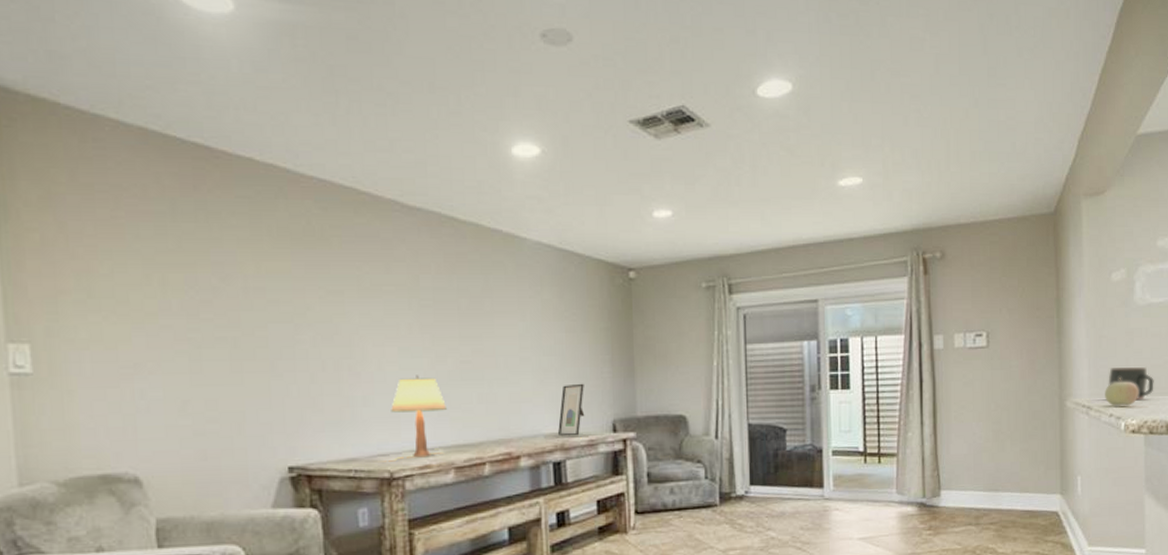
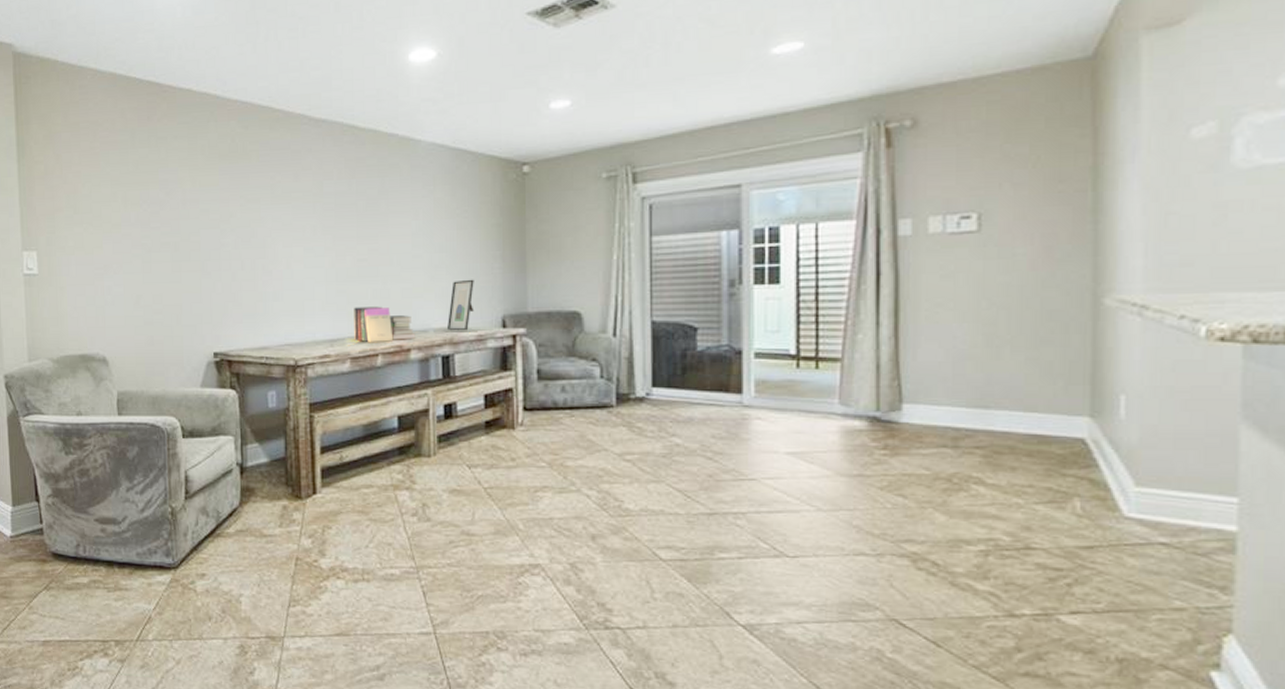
table lamp: present [391,375,448,458] -> none [296,272,346,348]
books: none [457,411,502,451] -> present [354,306,394,343]
books: none [497,421,525,447] -> present [389,315,416,340]
fruit: present [1105,378,1139,406] -> none [1172,267,1236,305]
mug: present [1108,367,1154,400] -> none [1178,252,1265,296]

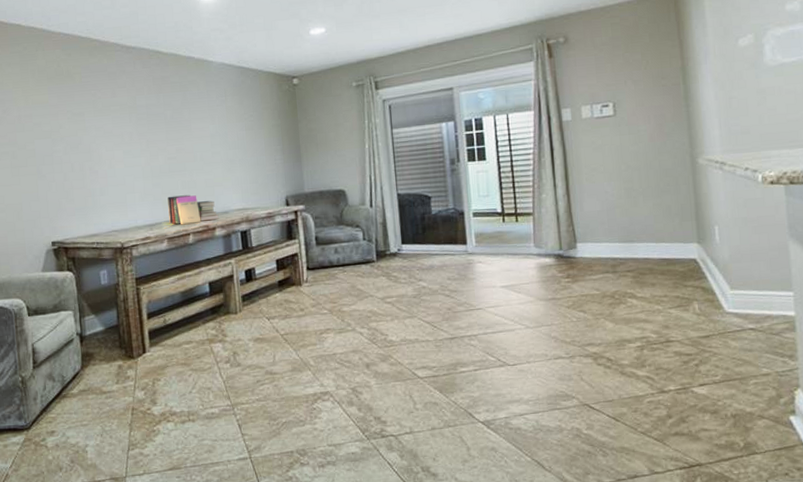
picture frame: present [446,279,474,331] -> none [243,169,264,211]

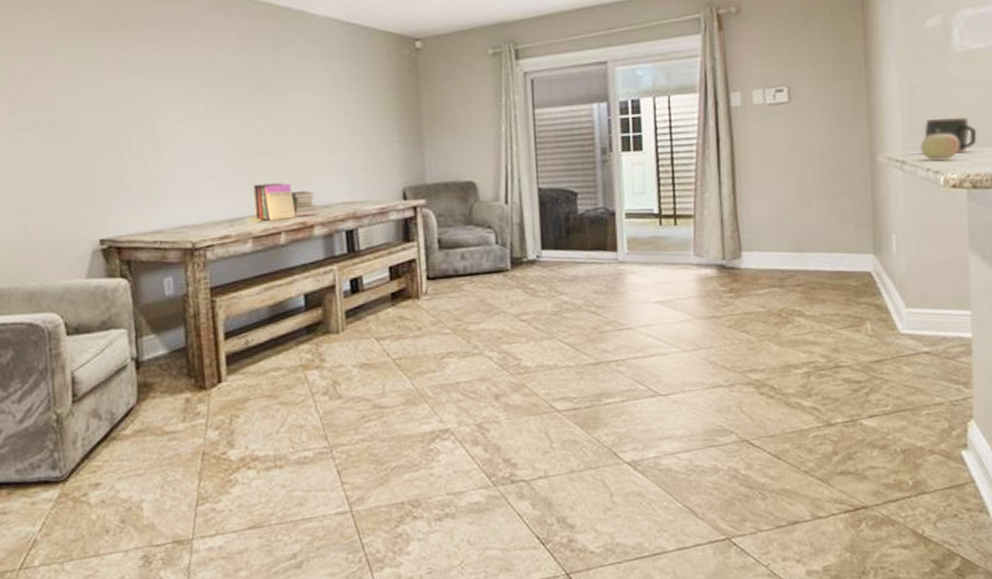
fruit: none [738,134,776,161] -> present [921,130,960,160]
mug: none [741,122,792,153] -> present [924,118,977,152]

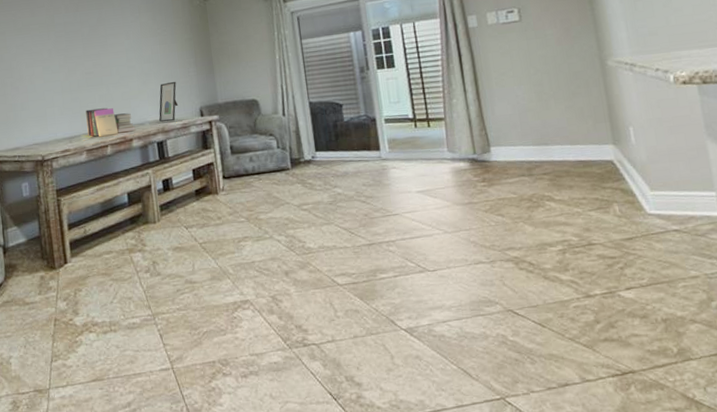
picture frame: none [349,153,376,205] -> present [158,81,179,122]
fruit: present [921,130,960,160] -> none [647,35,685,62]
mug: present [924,118,977,152] -> none [649,23,701,53]

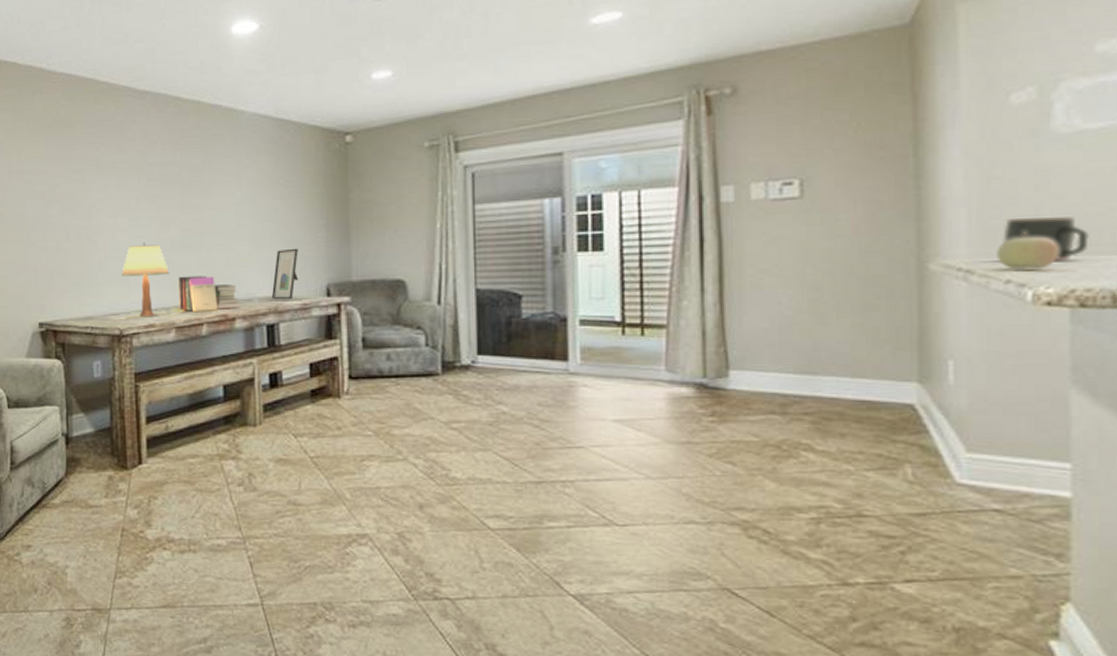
table lamp: none [40,85,79,145] -> present [121,242,170,318]
fruit: none [647,35,685,62] -> present [997,232,1061,270]
mug: none [649,23,701,53] -> present [1003,217,1089,261]

